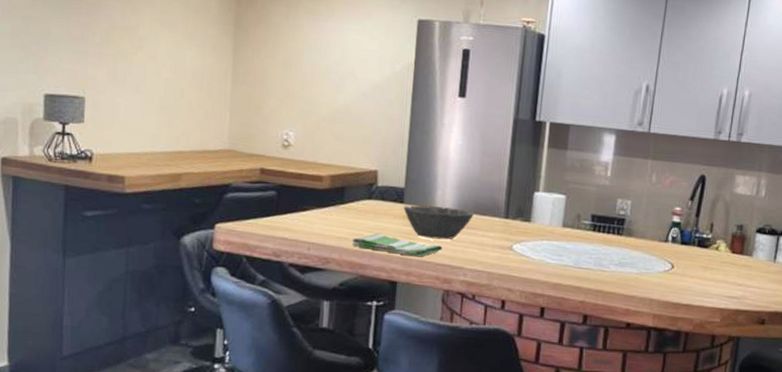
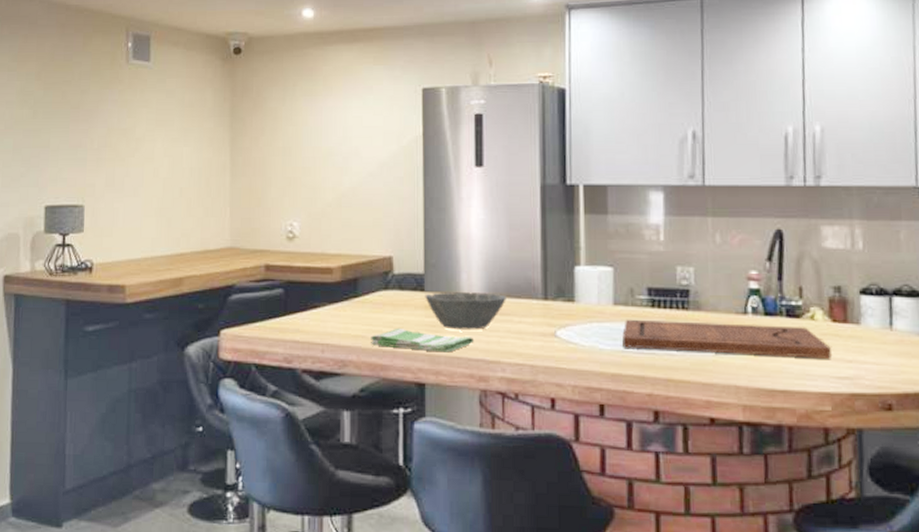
cutting board: none [565,239,727,282] -> present [622,319,831,359]

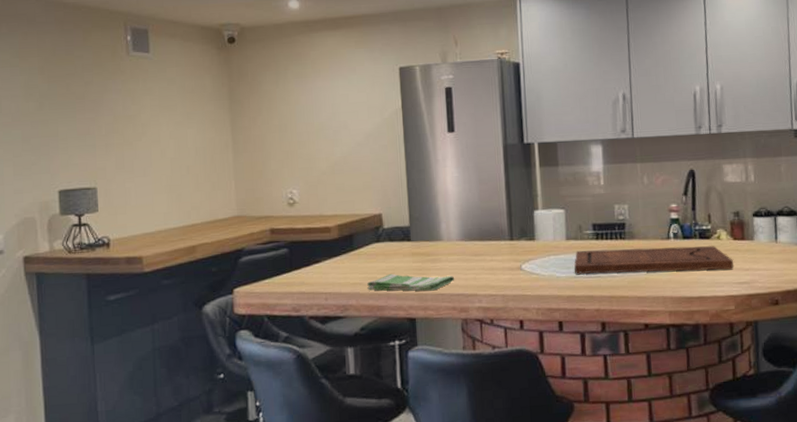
bowl: present [425,292,506,330] -> none [411,238,480,272]

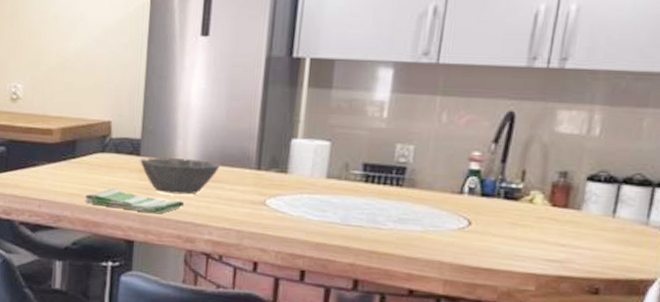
bowl: none [411,238,480,272] -> present [140,157,220,195]
cutting board: present [574,246,734,274] -> none [331,192,545,242]

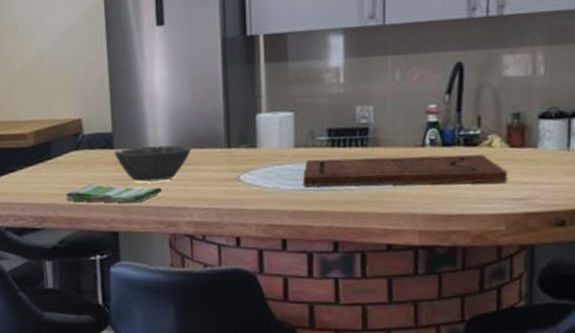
cutting board: none [331,192,545,242] -> present [303,154,507,187]

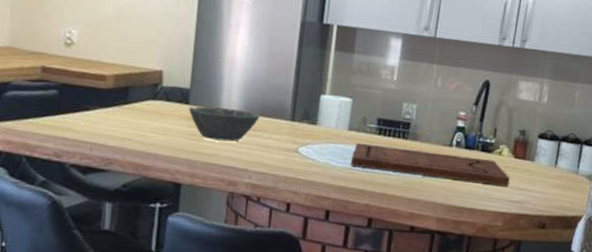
dish towel: present [66,183,163,203] -> none [136,134,228,159]

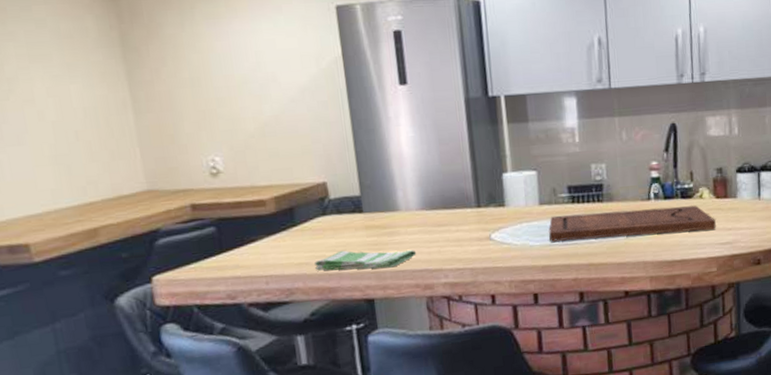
dish towel: none [136,134,228,159] -> present [315,250,417,271]
bowl: present [188,106,260,142] -> none [364,207,443,246]

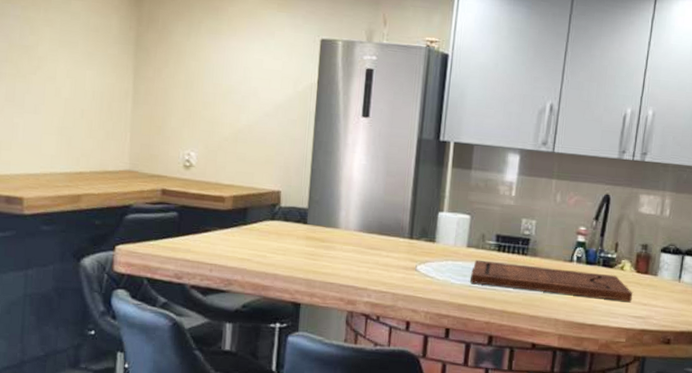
dish towel: present [315,250,417,271] -> none [255,254,347,278]

